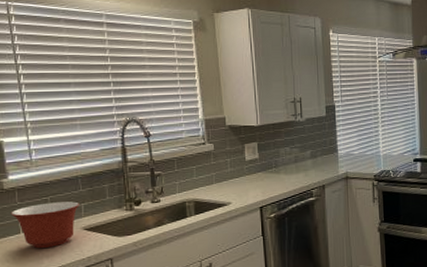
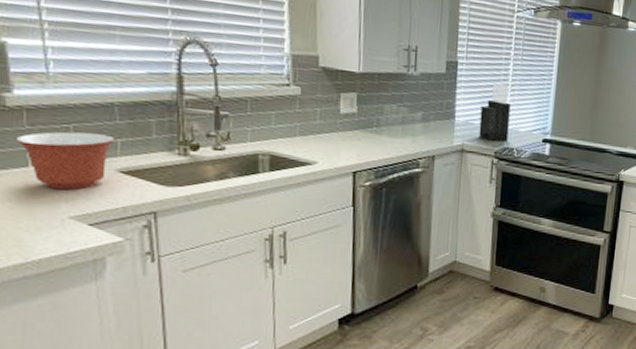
knife block: none [358,117,384,166] -> present [479,82,511,141]

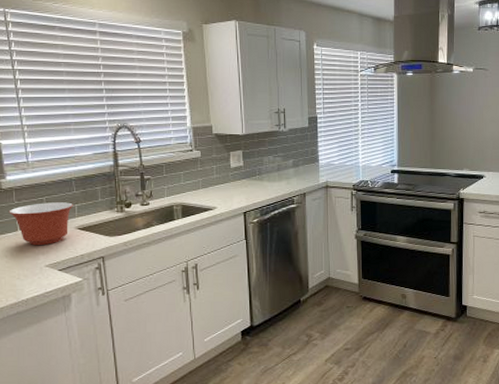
knife block: present [479,82,511,141] -> none [338,129,363,176]

